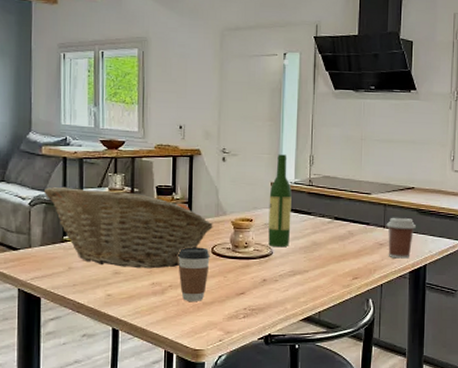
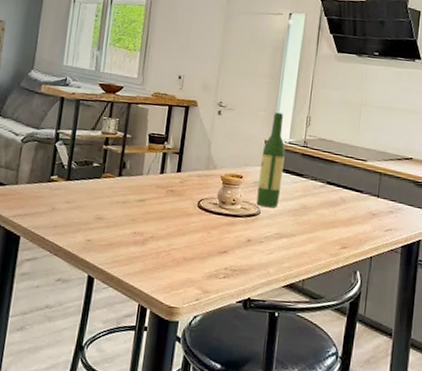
fruit basket: present [43,186,213,269] -> none [37,125,202,218]
coffee cup: present [178,247,210,301] -> none [162,198,196,256]
coffee cup: present [386,217,416,259] -> none [380,187,412,232]

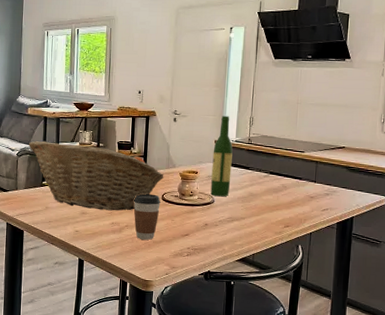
fruit basket: none [37,125,202,218] -> present [28,141,164,211]
coffee cup: none [162,198,196,256] -> present [134,194,161,240]

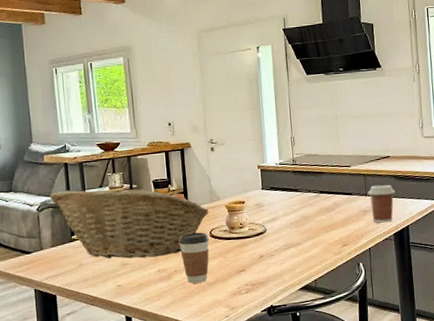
wine bottle: present [210,116,233,196] -> none [257,139,281,224]
coffee cup: none [317,173,345,211] -> present [367,184,395,223]

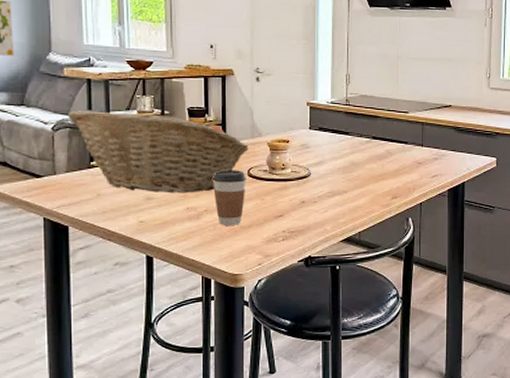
coffee cup: present [367,184,395,223] -> none [424,135,454,177]

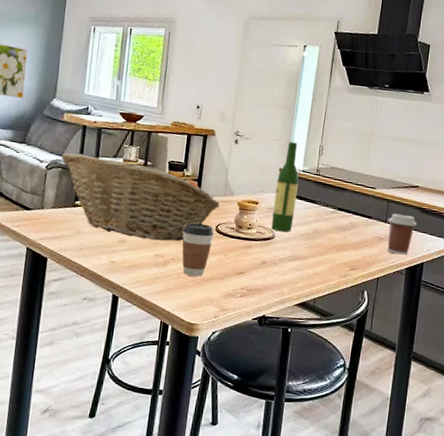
wine bottle: none [306,73,329,167] -> present [271,141,299,232]
coffee cup: none [424,135,454,177] -> present [387,213,417,255]

